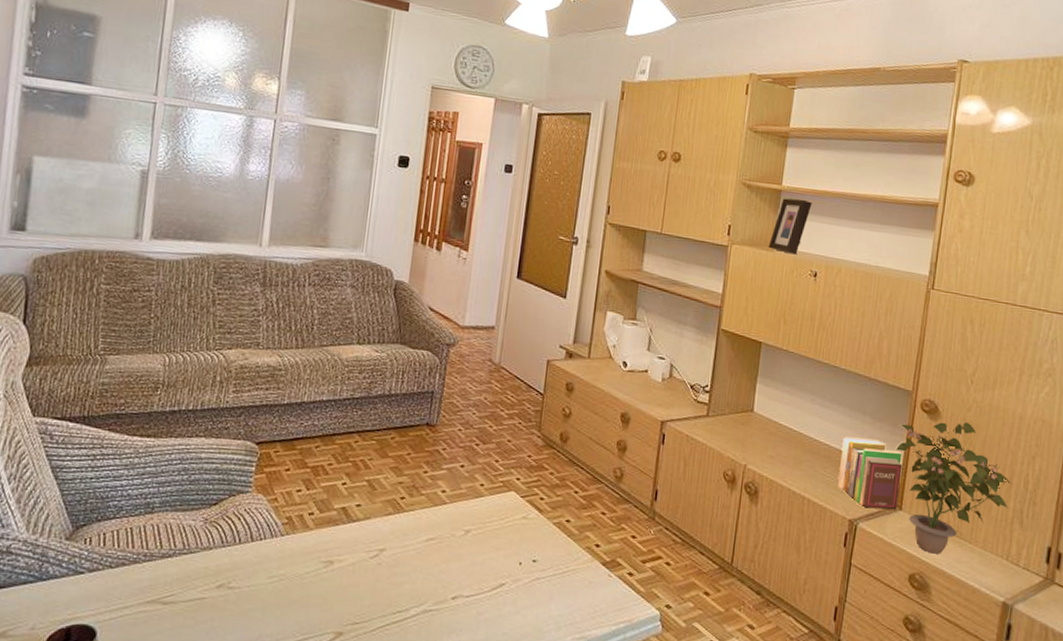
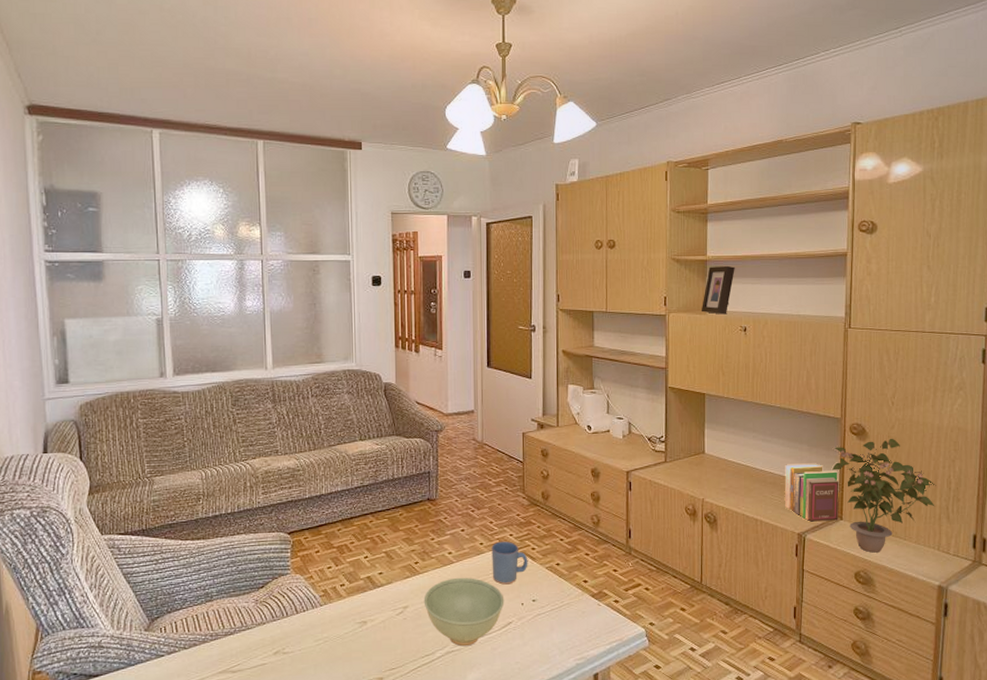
bowl: none [404,522,500,607] -> present [423,577,505,647]
mug: none [490,484,534,538] -> present [491,541,528,585]

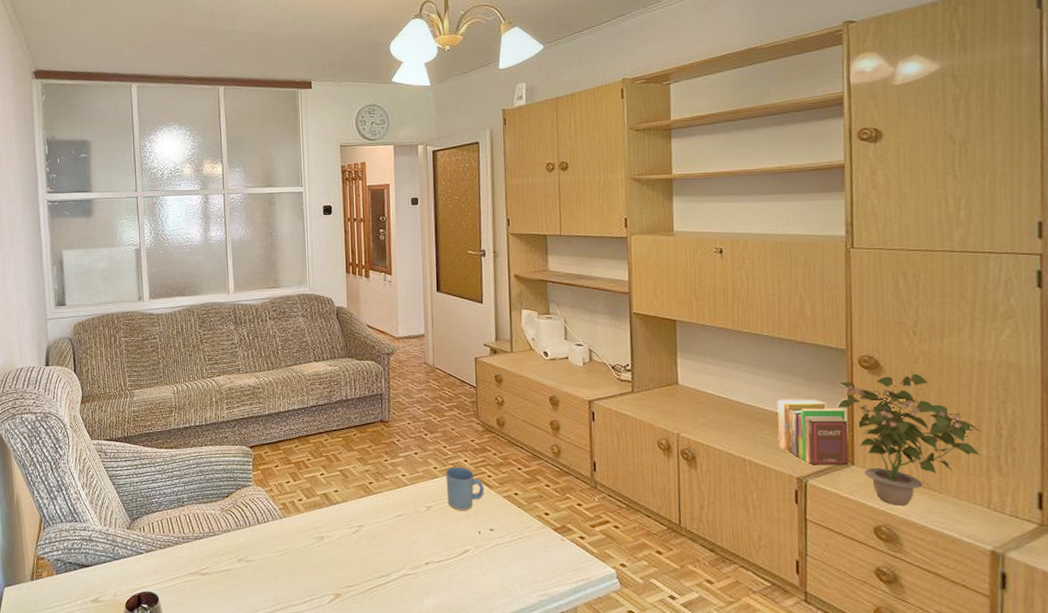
bowl: present [423,577,505,647] -> none [378,500,461,571]
picture frame: present [702,266,735,315] -> none [668,184,706,236]

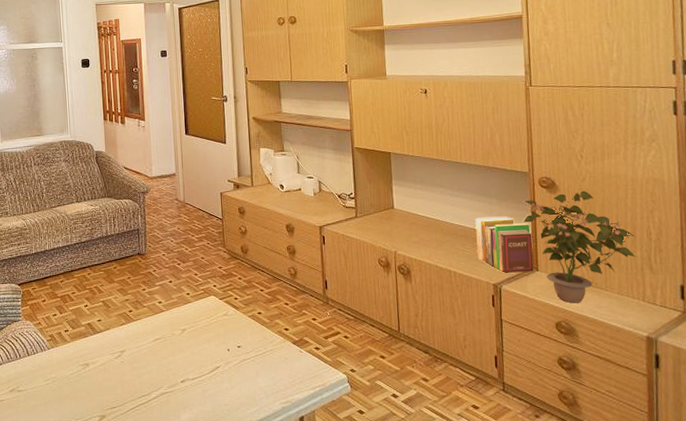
mug: present [446,466,485,511] -> none [197,291,232,332]

